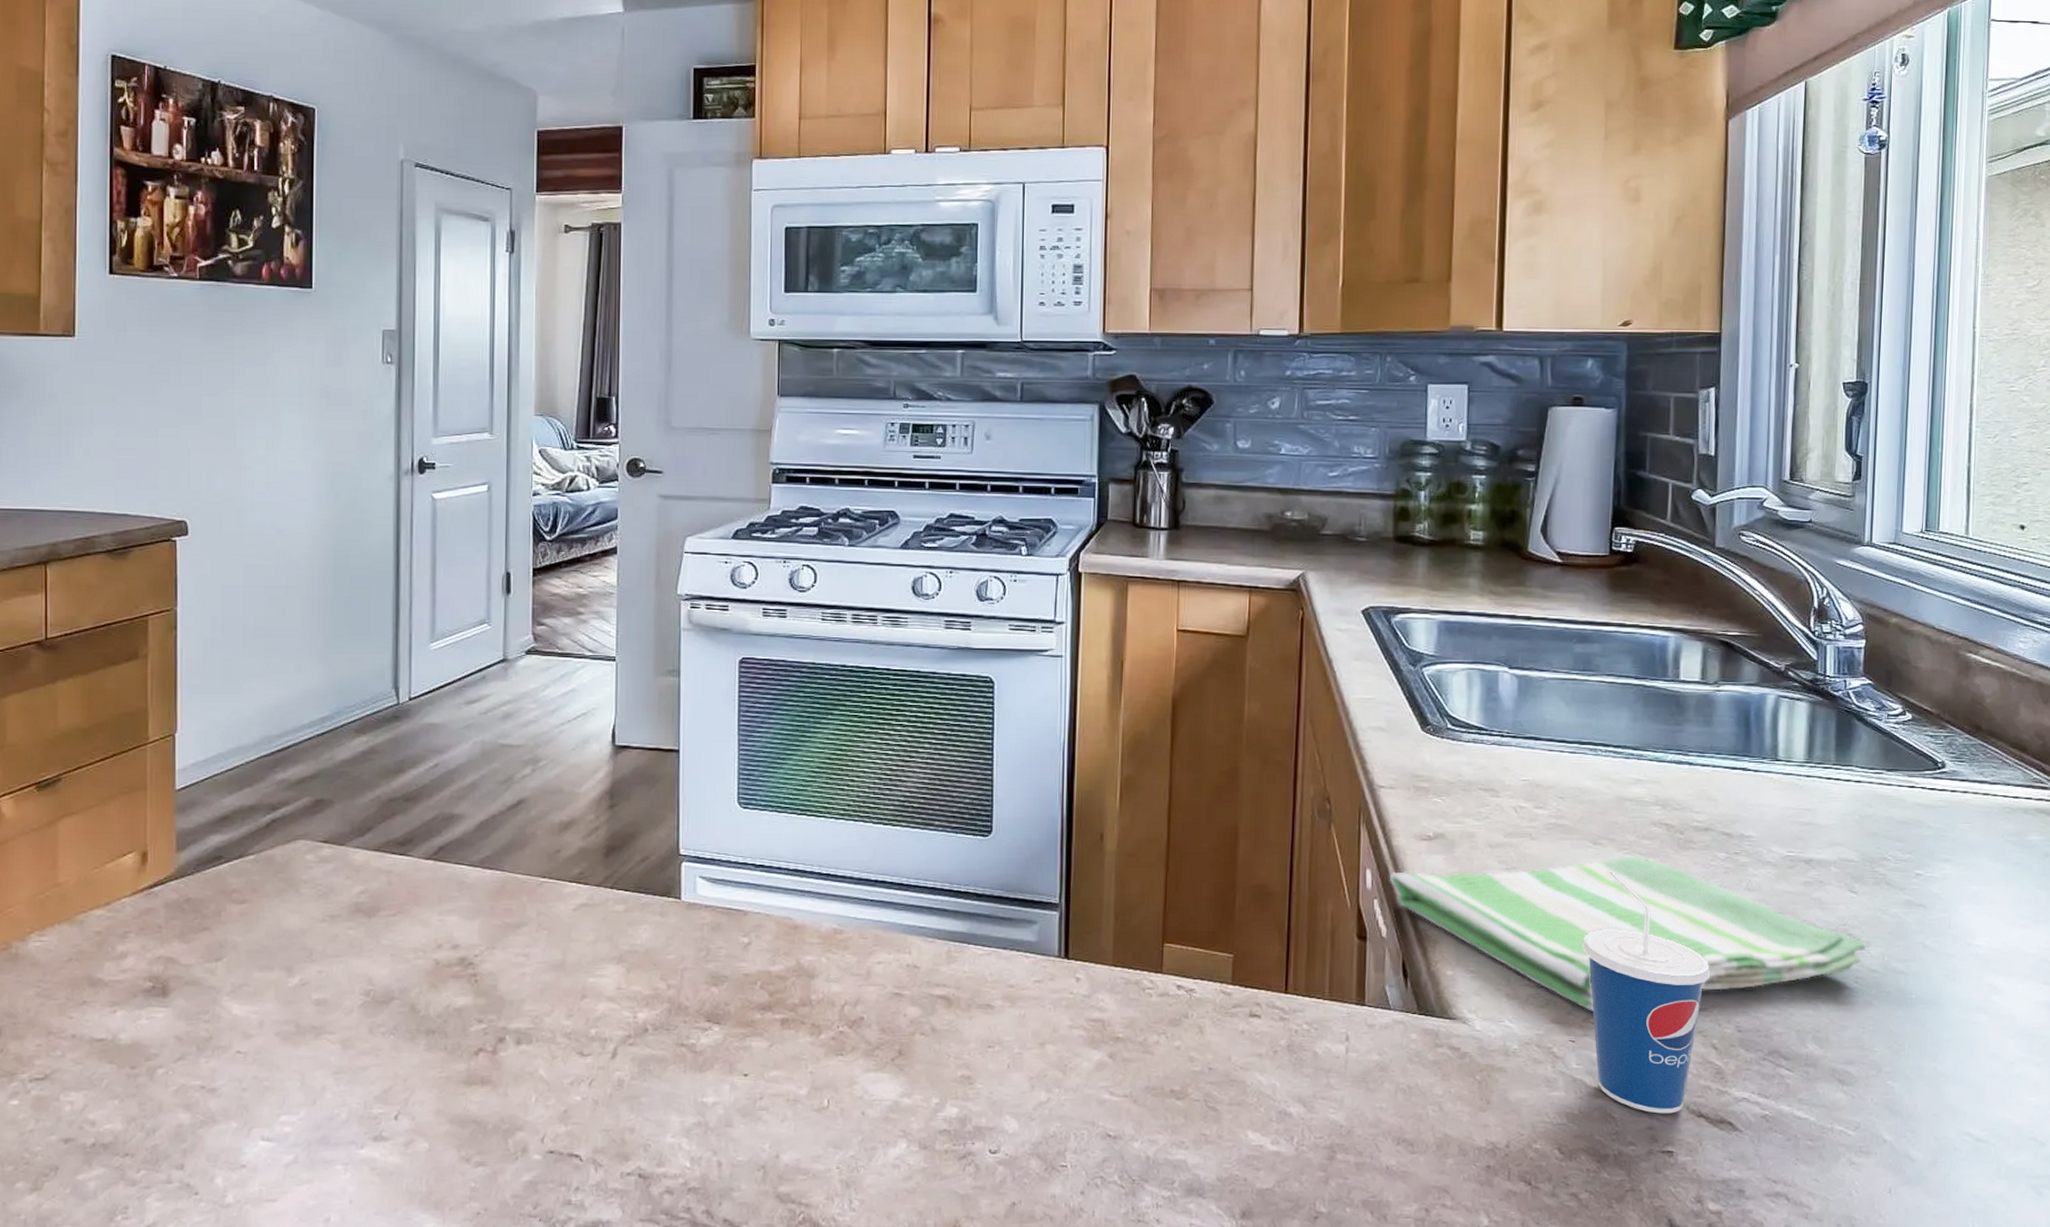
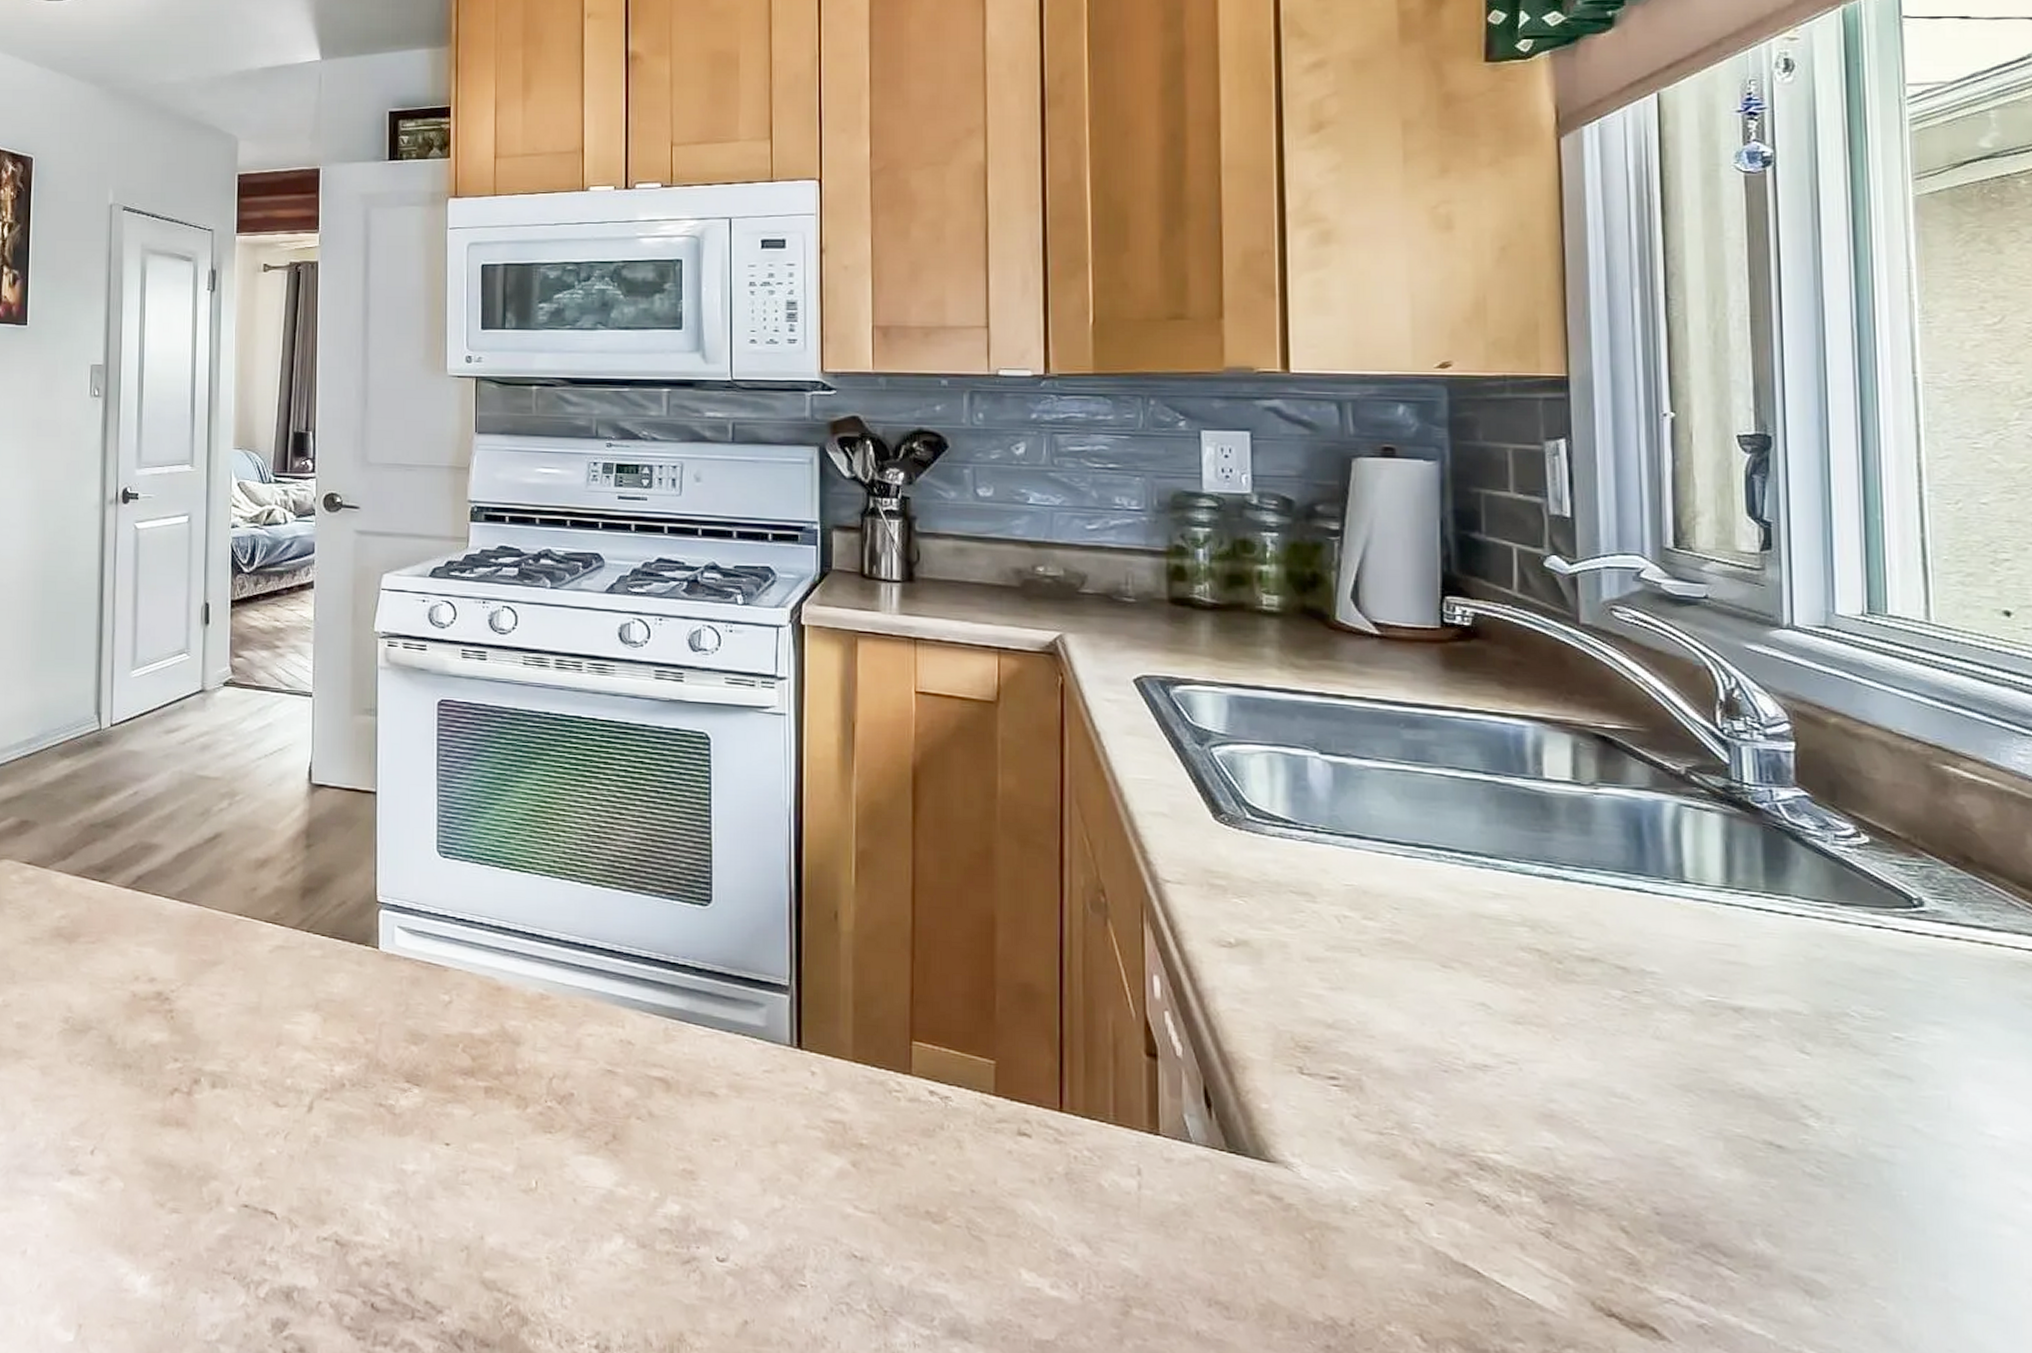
dish towel: present [1389,856,1867,1012] -> none [1182,981,1830,1171]
cup: present [1582,871,1711,1114] -> none [1436,1001,1612,1308]

